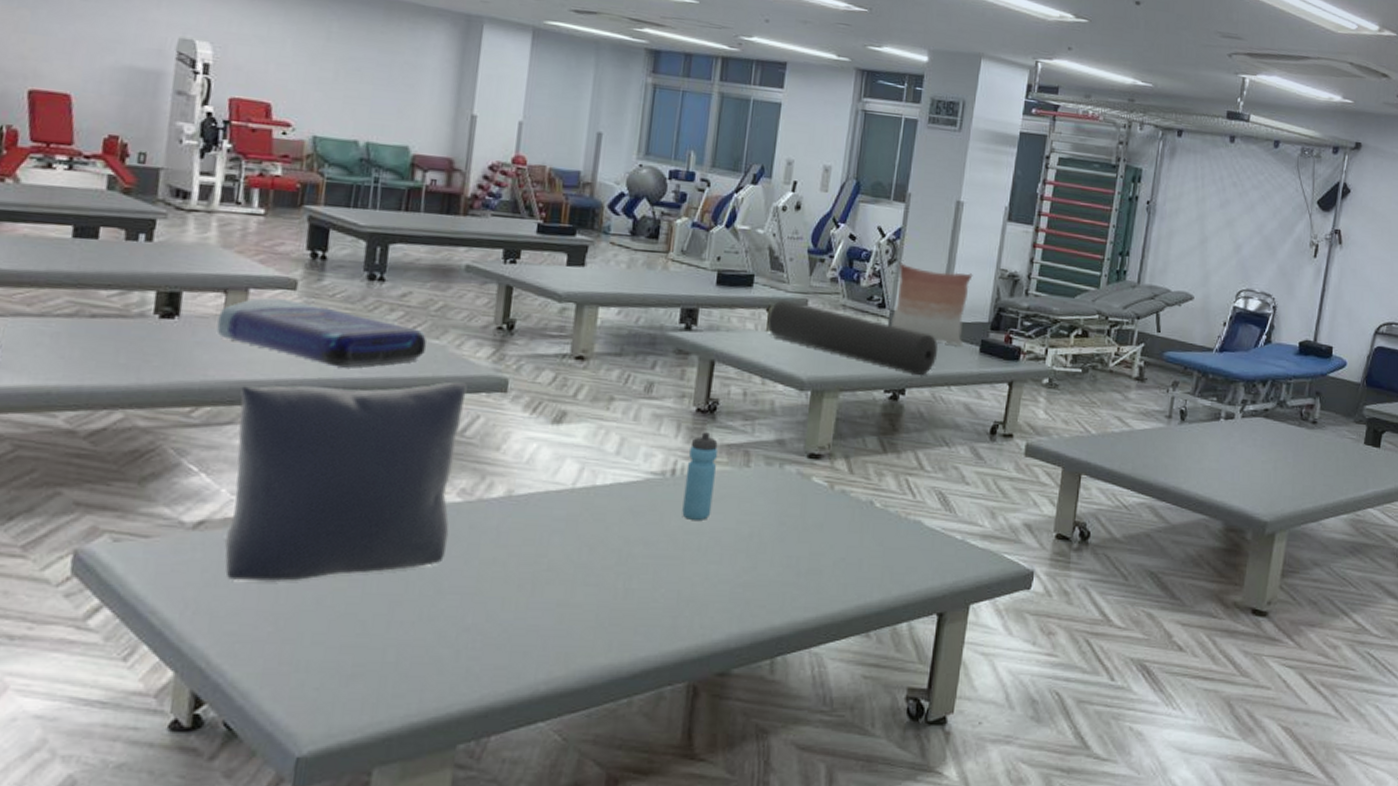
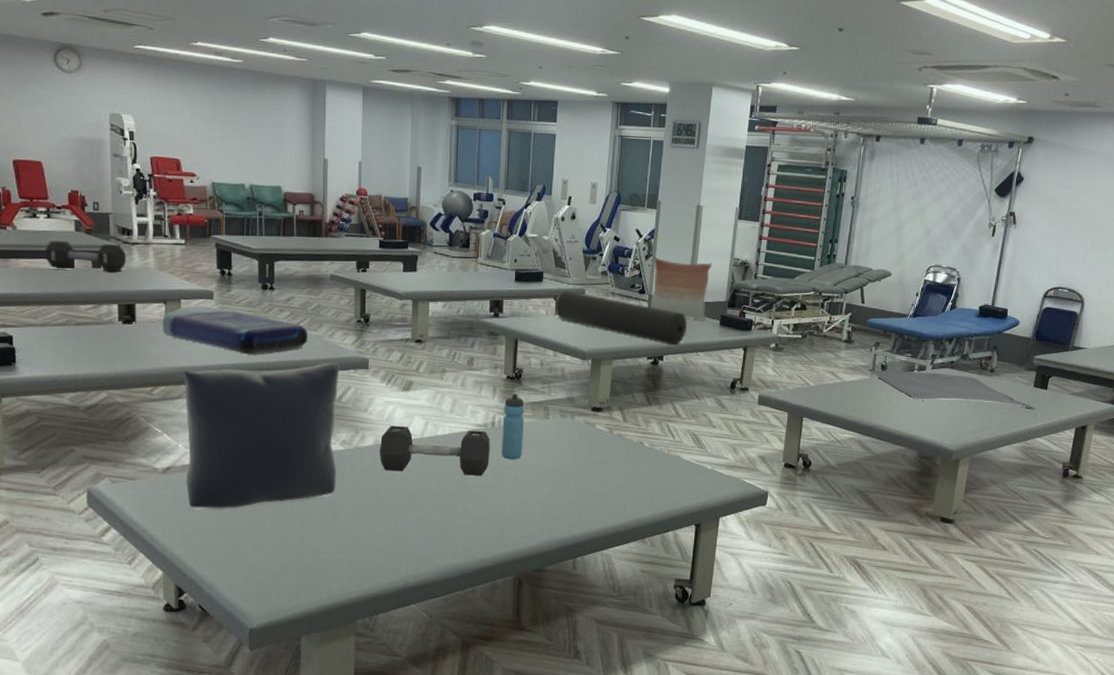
dumbbell: none [56,200,178,247] -> present [45,241,127,272]
dumbbell: none [511,470,668,542] -> present [379,425,490,476]
towel: none [1167,415,1366,472] -> present [871,369,1035,409]

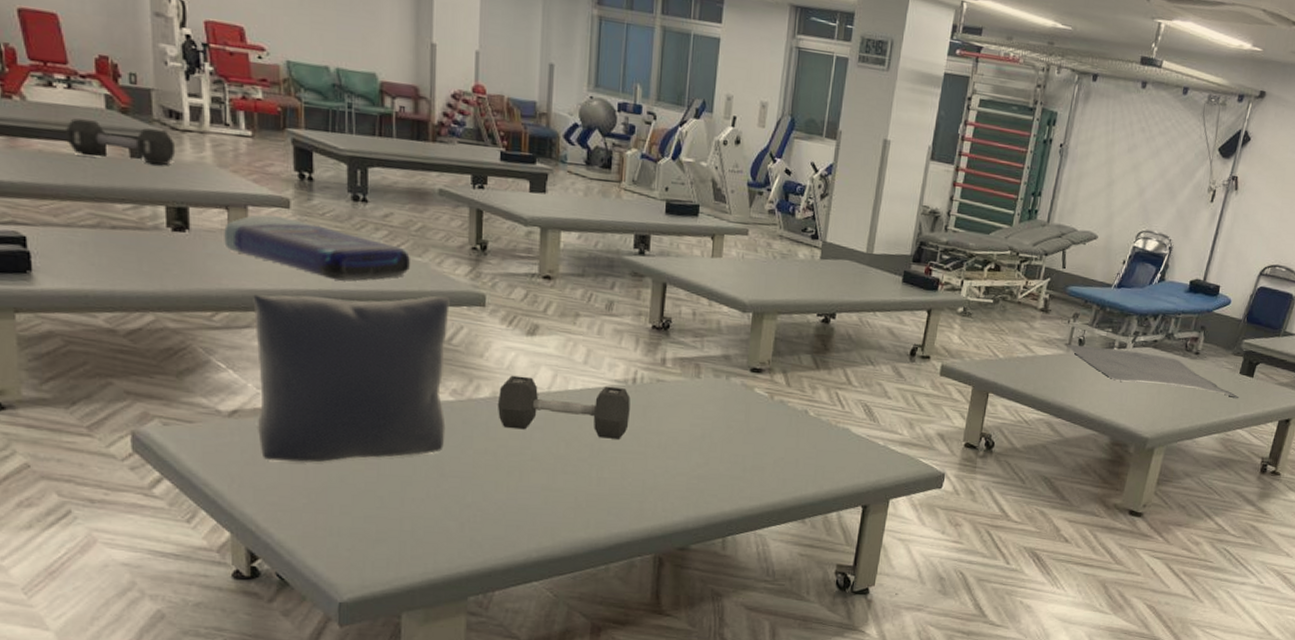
water bottle: present [501,394,525,459] -> none [643,346,673,422]
foam roller: present [554,290,687,344] -> none [711,229,865,301]
pillow: present [649,257,712,320] -> none [823,197,898,275]

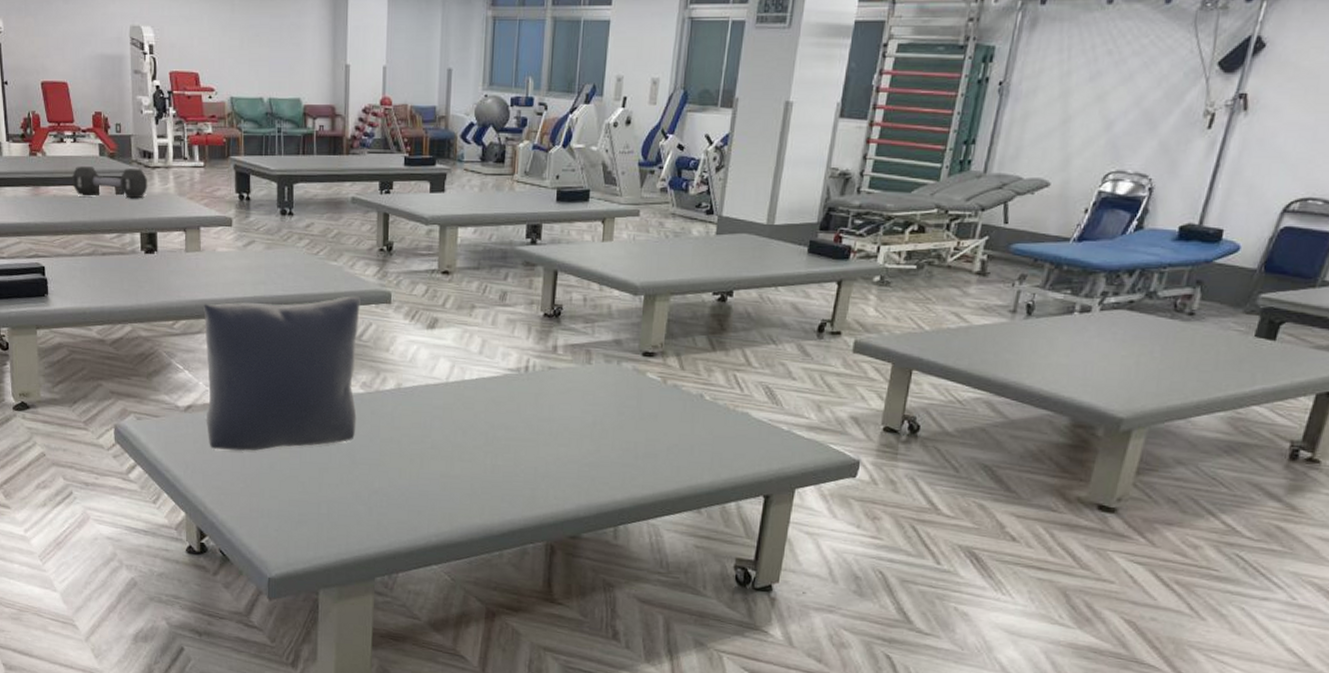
towel: present [224,214,411,281] -> none [182,234,328,287]
dumbbell: present [497,375,631,439] -> none [401,367,523,427]
towel: present [1067,344,1239,398] -> none [1011,310,1254,367]

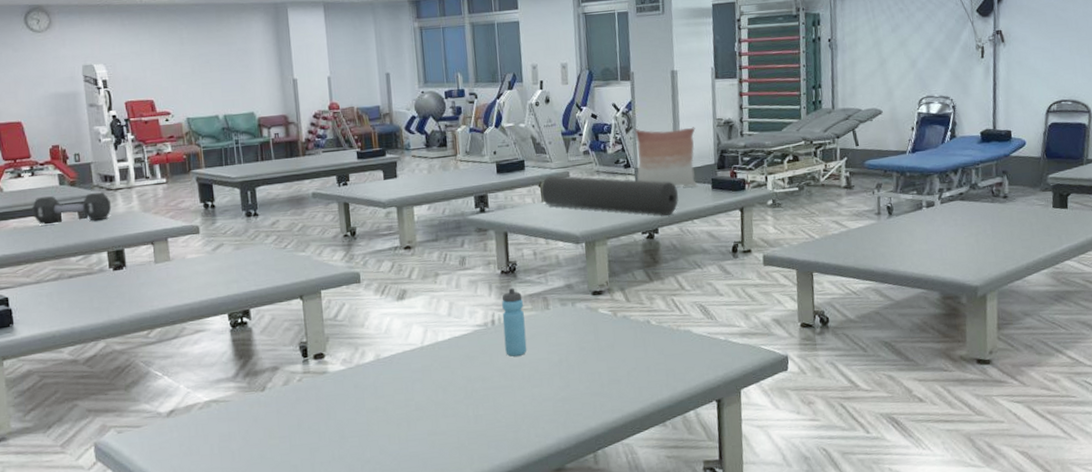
pillow: present [204,296,361,451] -> none [178,280,342,449]
water bottle: none [535,334,564,410] -> present [502,288,527,357]
foam roller: none [601,212,765,277] -> present [540,175,678,215]
pillow: none [718,169,802,247] -> present [634,127,697,187]

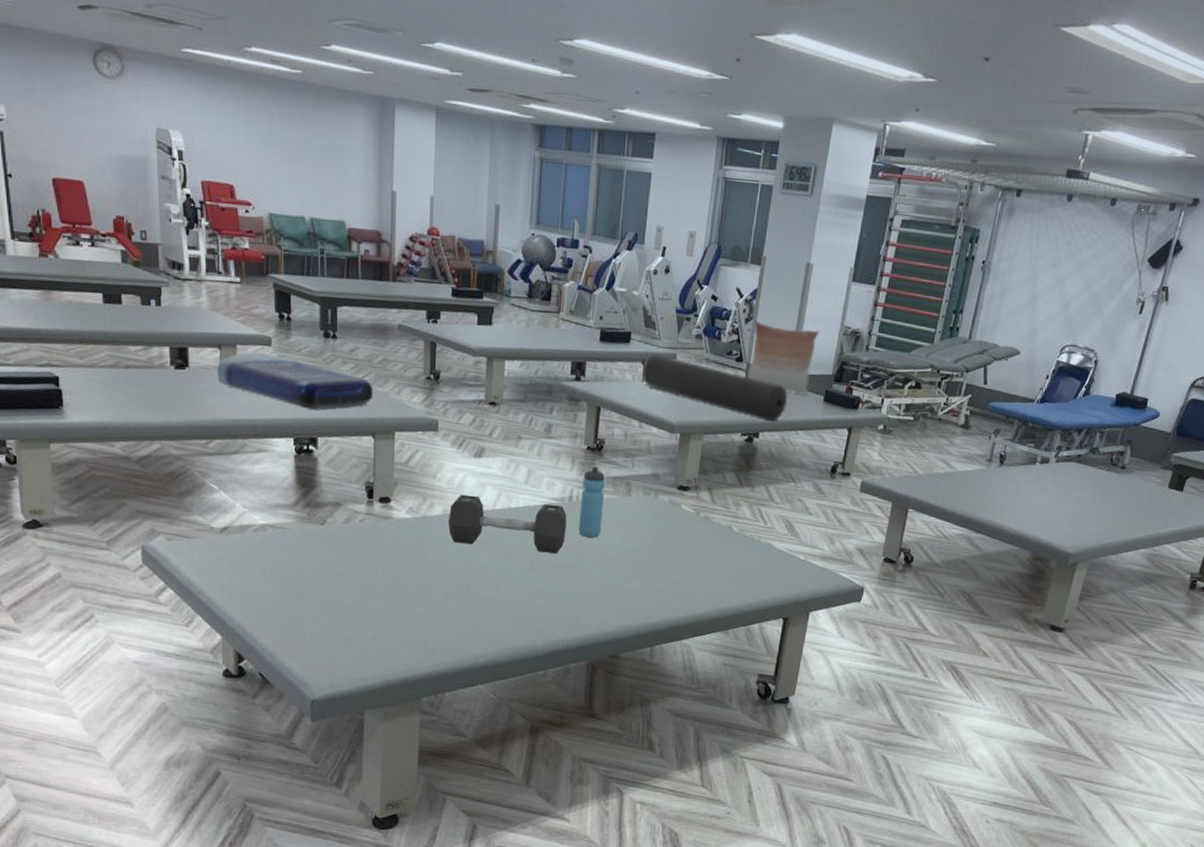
dumbbell: present [32,192,112,225] -> none [90,272,178,310]
towel: none [152,241,297,285] -> present [217,352,374,410]
dumbbell: none [380,331,495,385] -> present [447,494,567,554]

